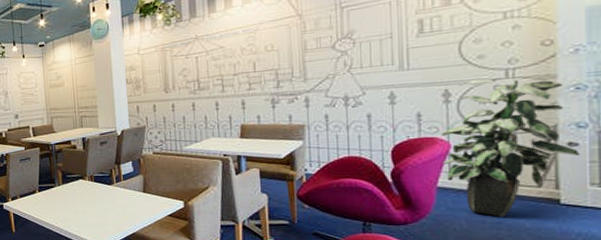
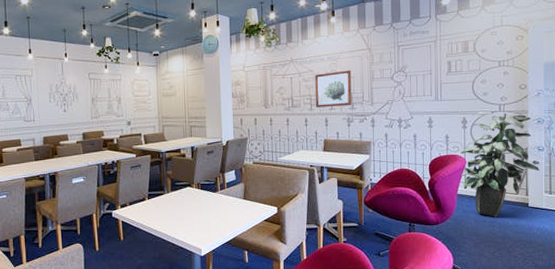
wall art: none [226,42,277,89] -> present [314,70,352,107]

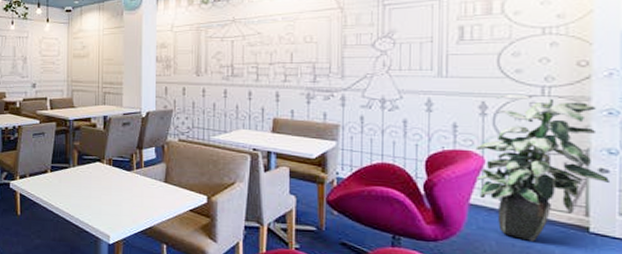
wall art: present [314,70,352,107] -> none [263,34,314,79]

